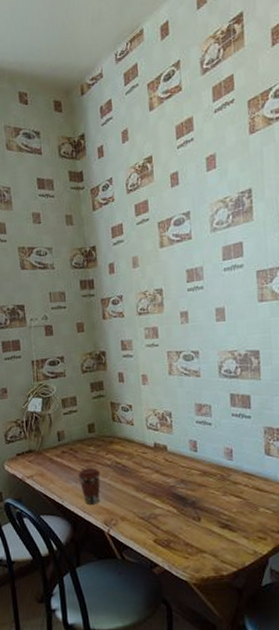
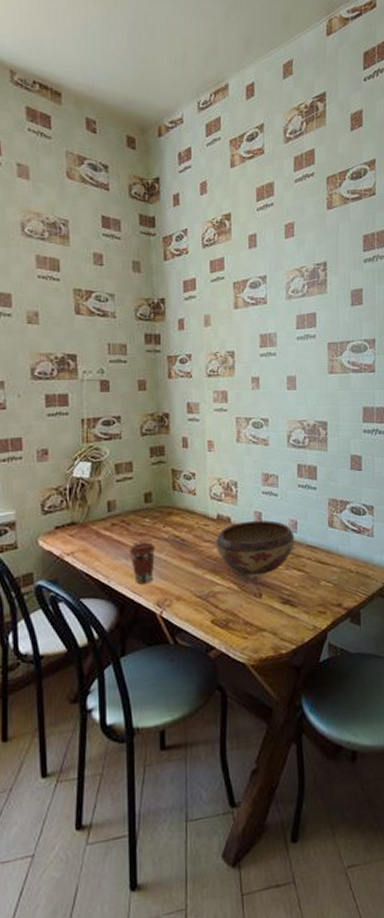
decorative bowl: none [154,448,231,500] -> present [216,520,295,575]

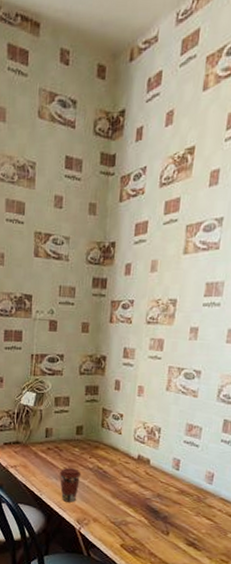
decorative bowl: present [216,520,295,575] -> none [133,465,210,516]

